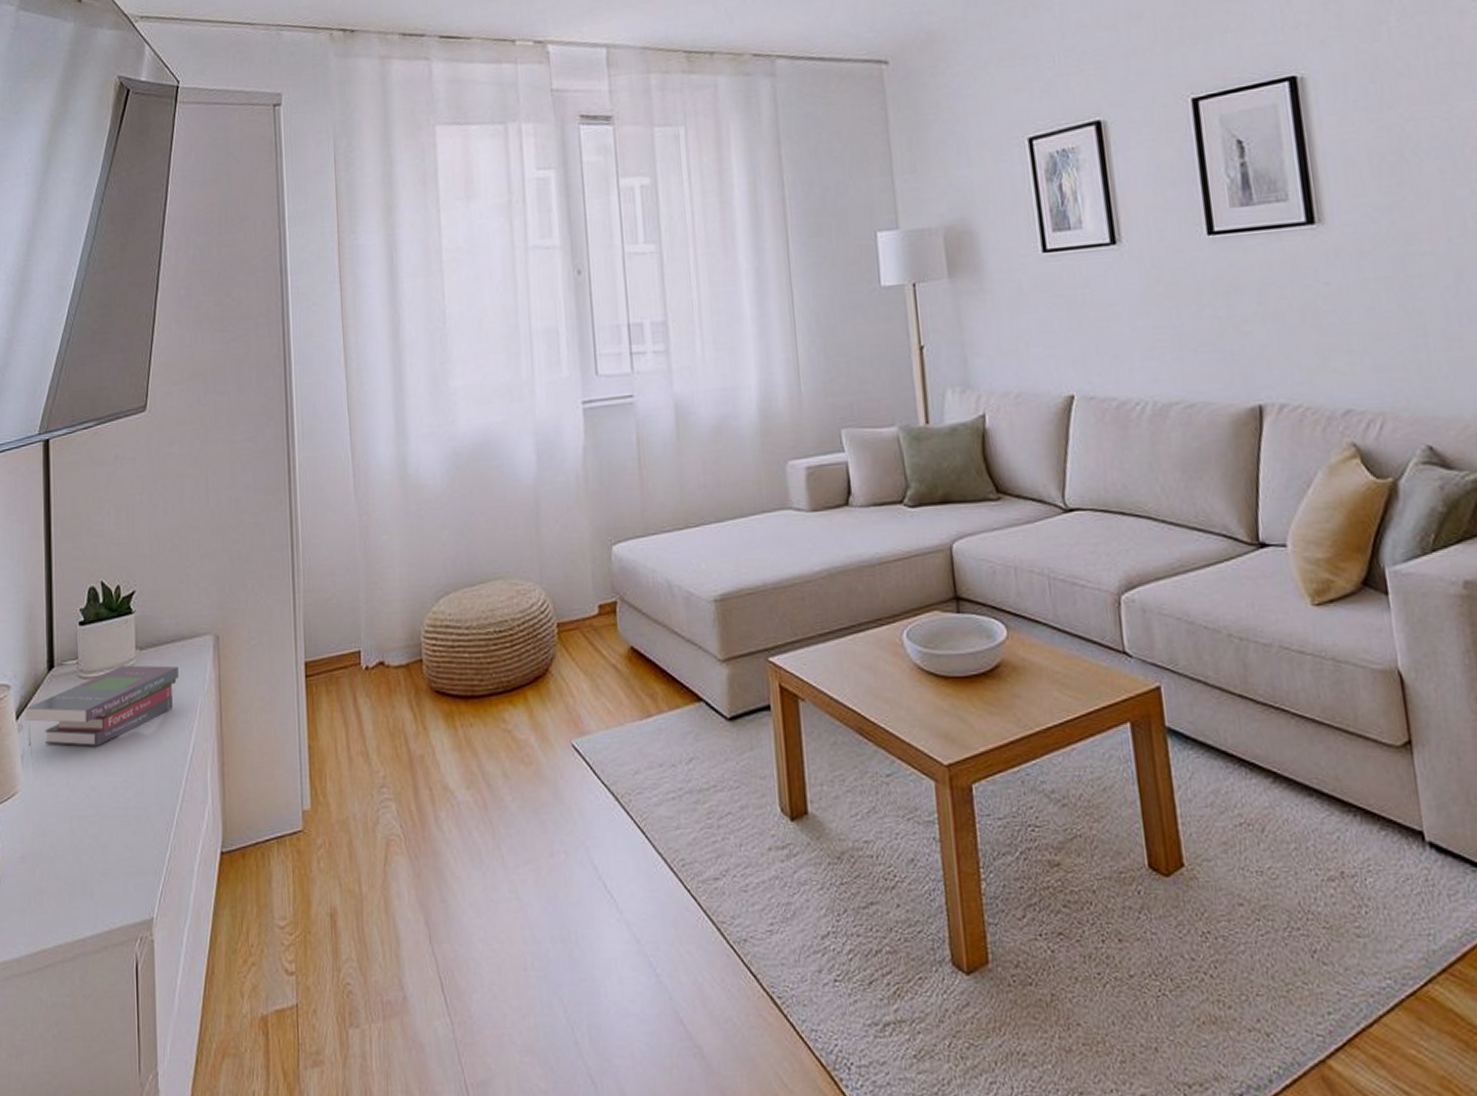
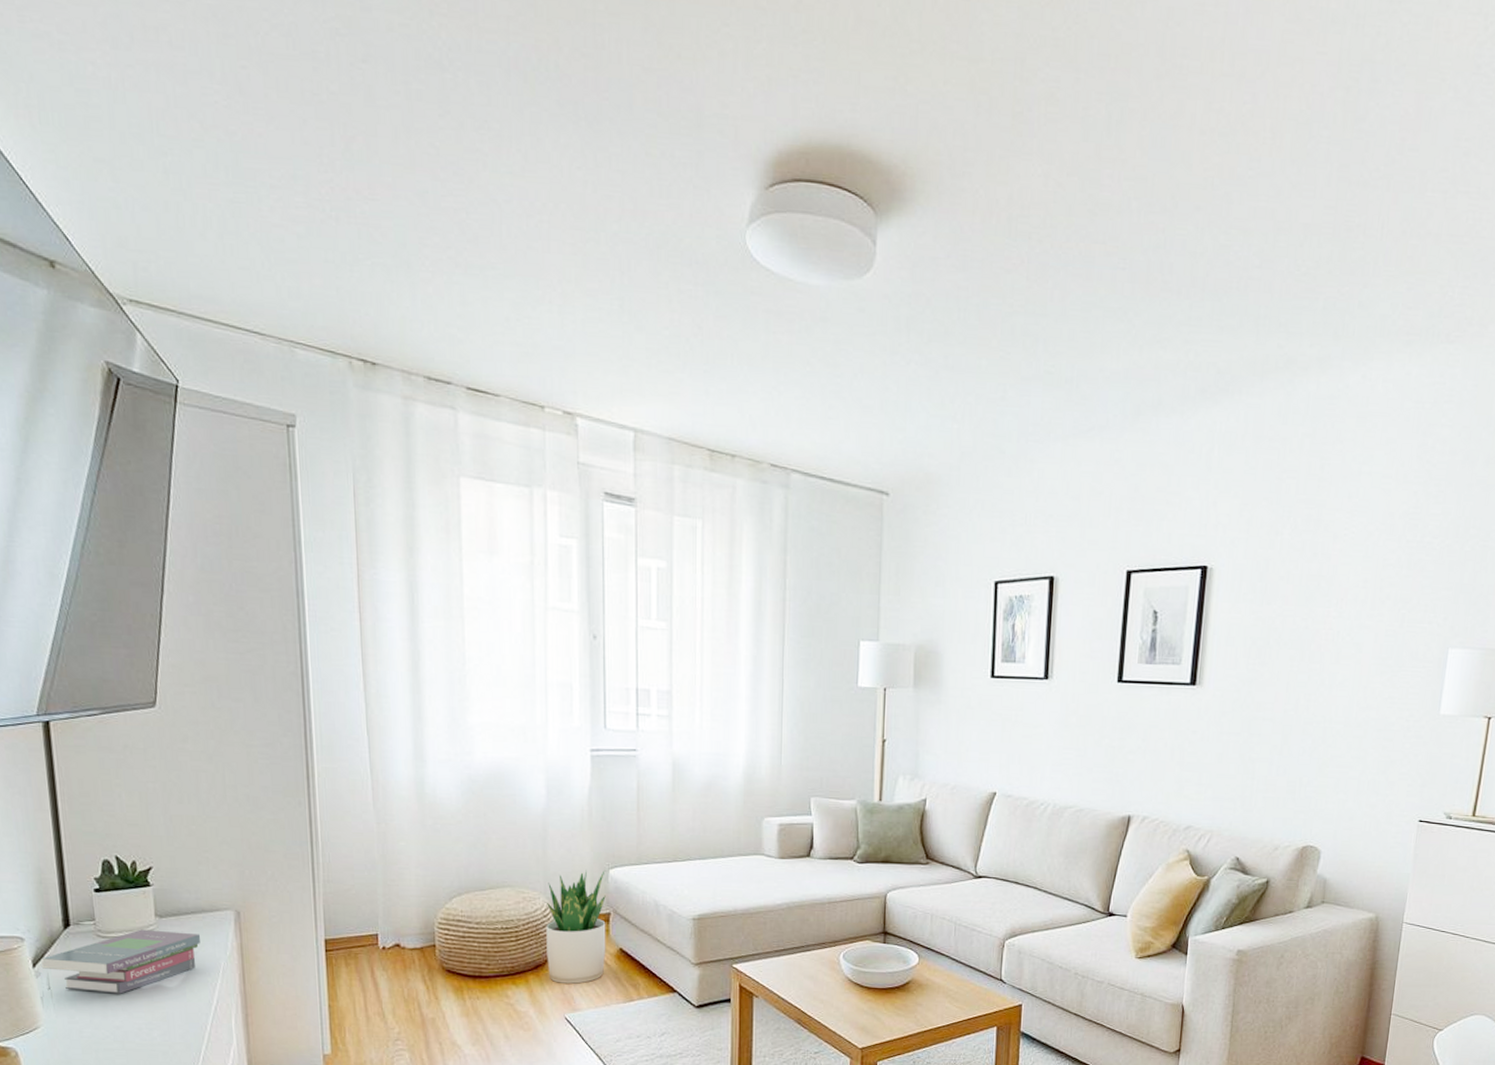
planter: none [542,546,615,699] -> present [546,869,606,984]

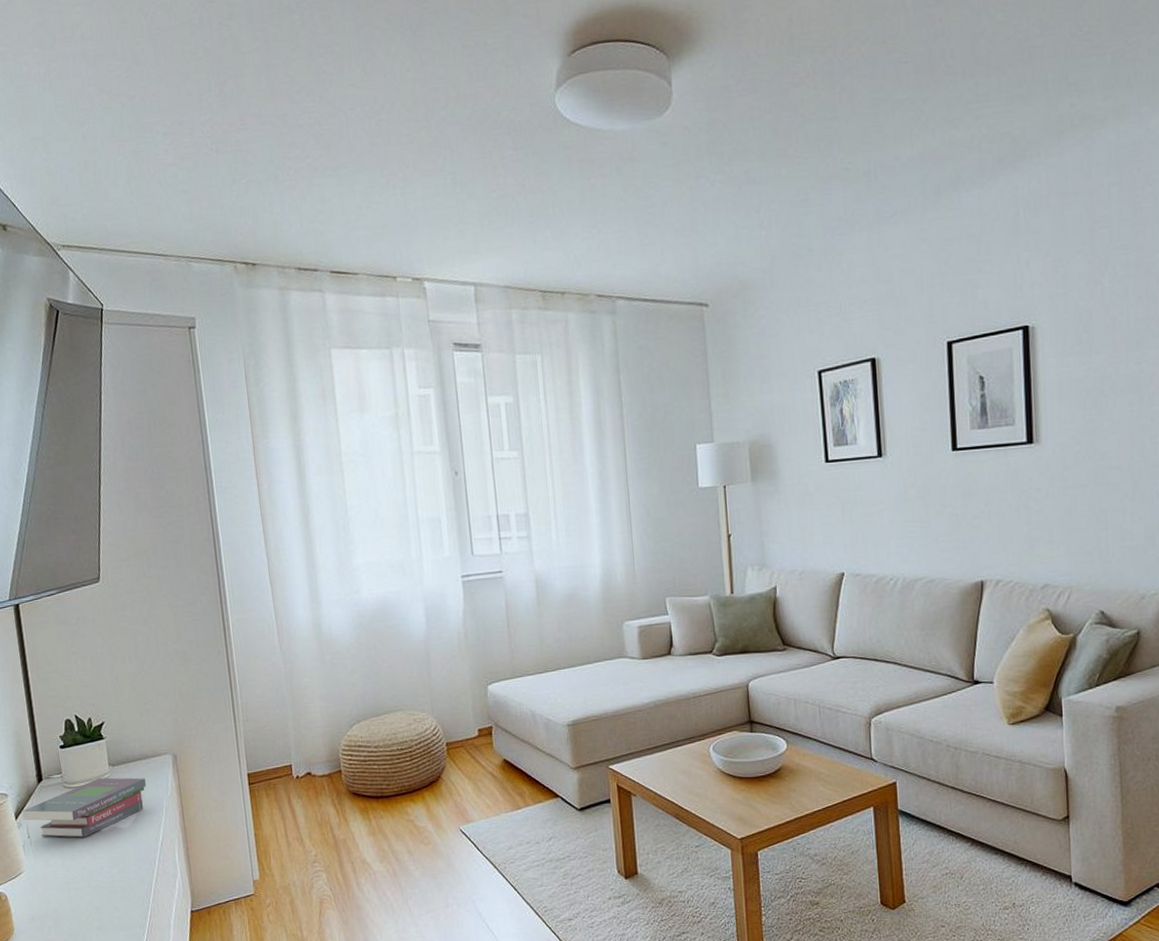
planter: present [546,869,606,984] -> none [434,686,492,797]

